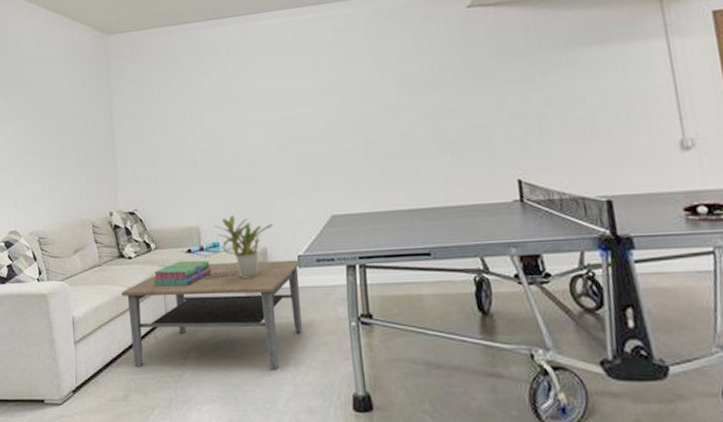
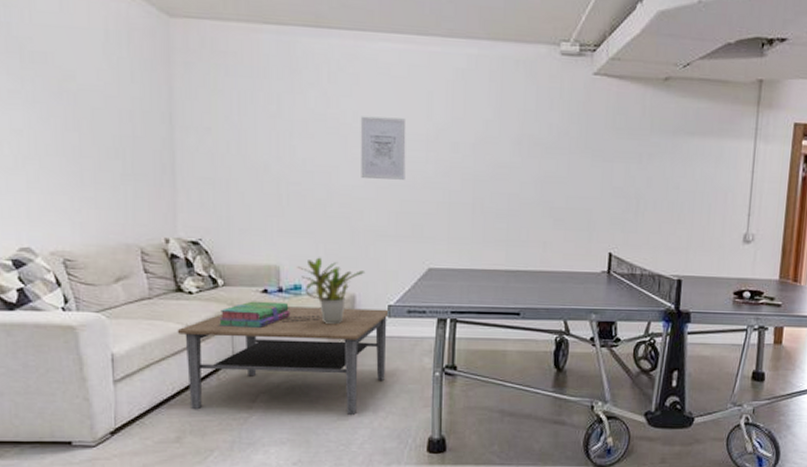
wall art: none [256,80,301,138] -> present [360,116,406,180]

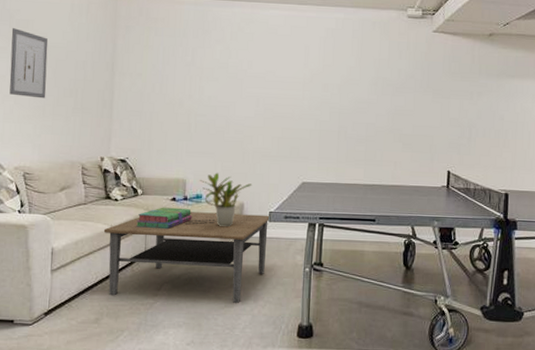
wall art: none [23,63,83,161] -> present [9,28,48,99]
wall art: present [360,116,406,180] -> none [252,64,288,113]

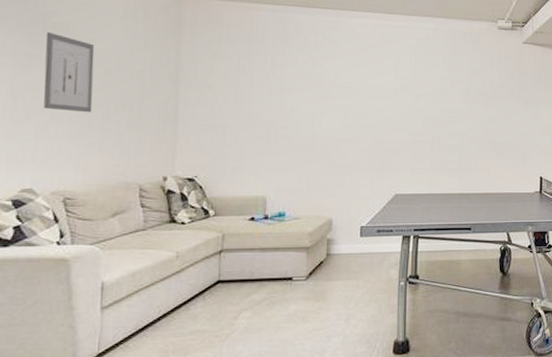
coffee table: present [103,212,271,303] -> none [167,230,363,331]
stack of books: present [136,207,192,229] -> none [208,227,274,252]
potted plant: present [199,172,253,228] -> none [282,188,342,246]

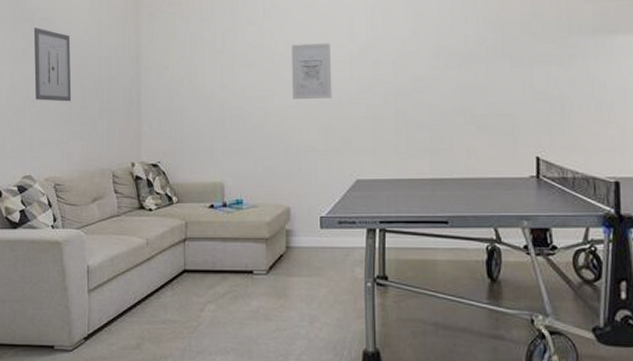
wall art: none [340,74,378,123] -> present [291,43,332,99]

